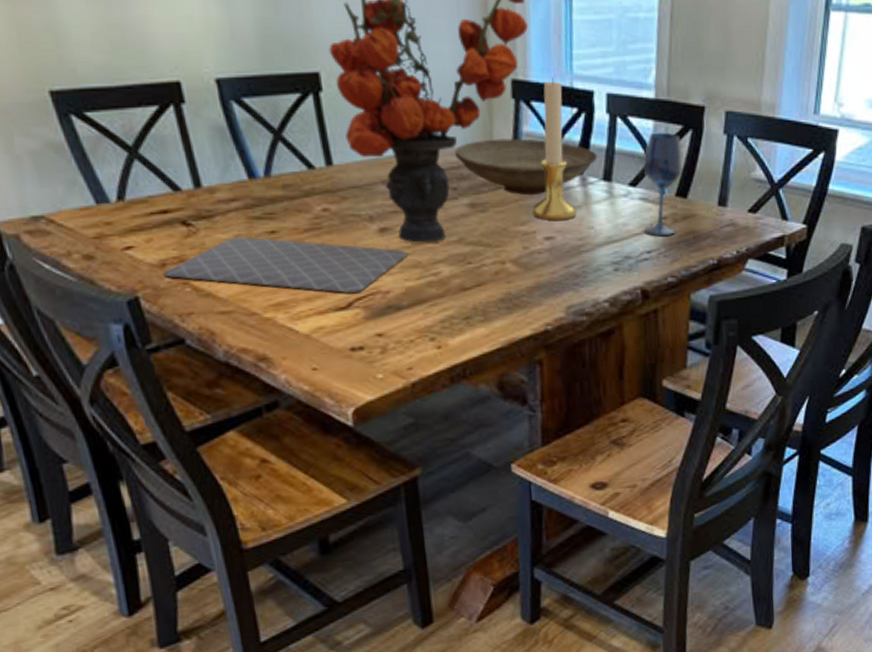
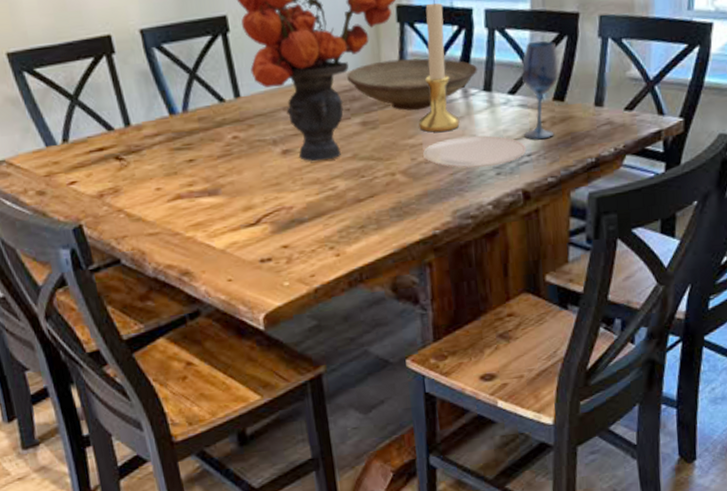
placemat: present [163,236,408,294] -> none [101,166,308,212]
plate: none [536,227,647,262] -> present [423,135,527,168]

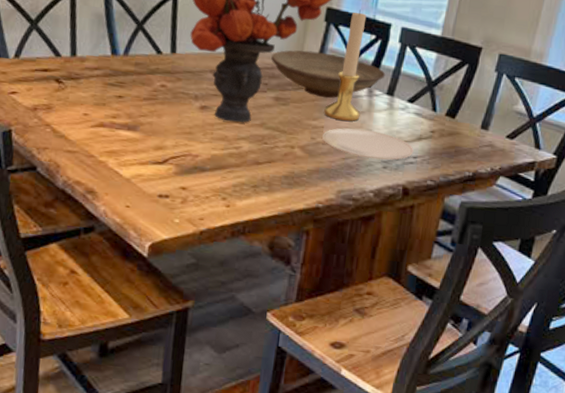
wineglass: present [522,40,559,140] -> none [414,62,457,147]

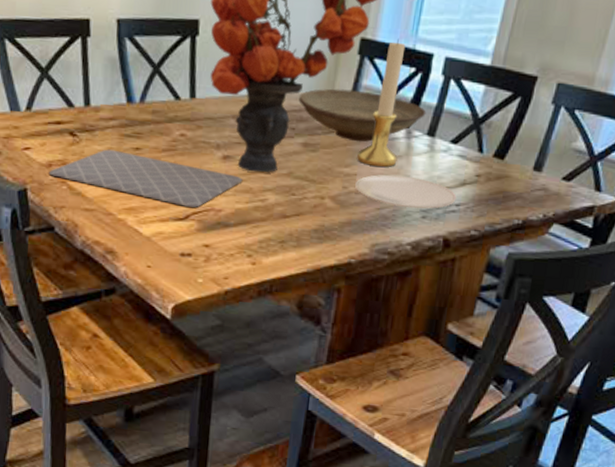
placemat: none [33,96,219,153] -> present [49,149,243,208]

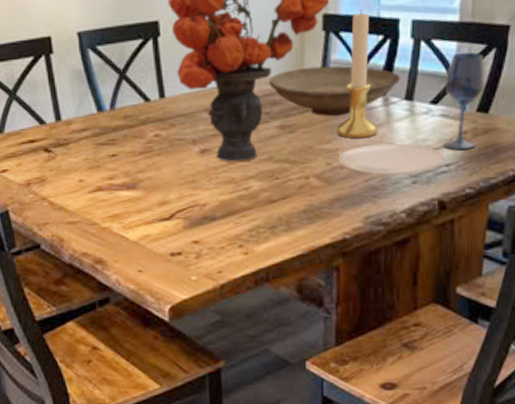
placemat: present [49,149,243,208] -> none [28,160,224,207]
wineglass: none [457,96,508,193] -> present [444,52,486,150]

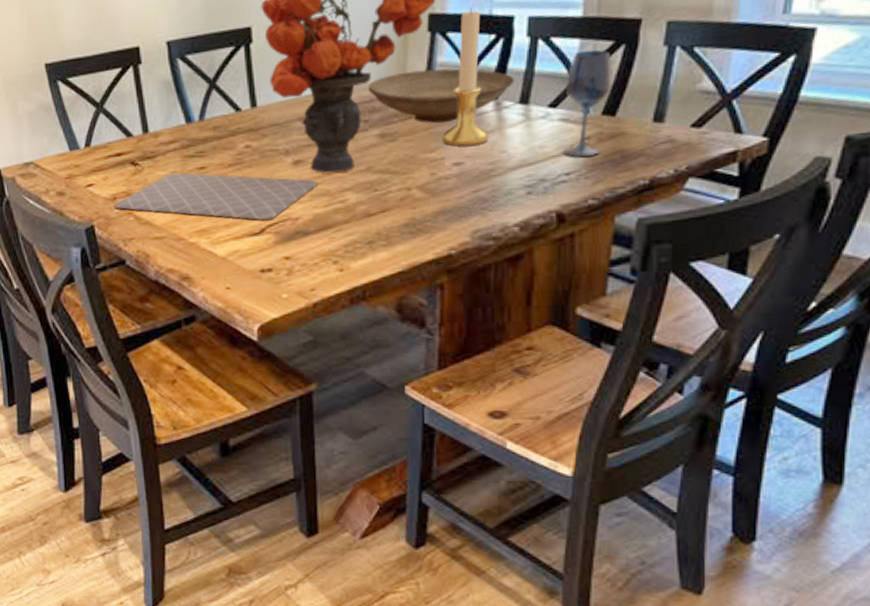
placemat: none [28,160,224,207] -> present [114,173,318,221]
plate: present [339,143,445,176] -> none [444,151,565,186]

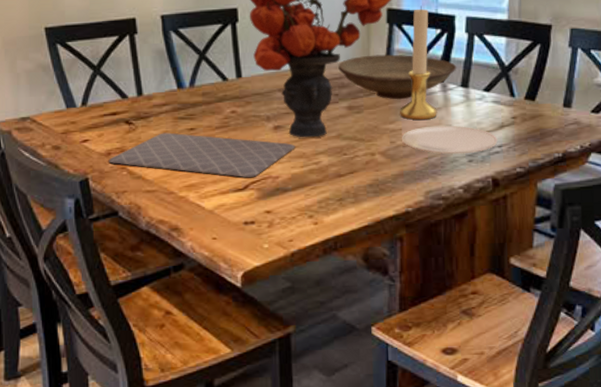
plate: none [444,151,565,186] -> present [402,125,498,155]
wineglass: present [563,49,613,158] -> none [496,46,532,133]

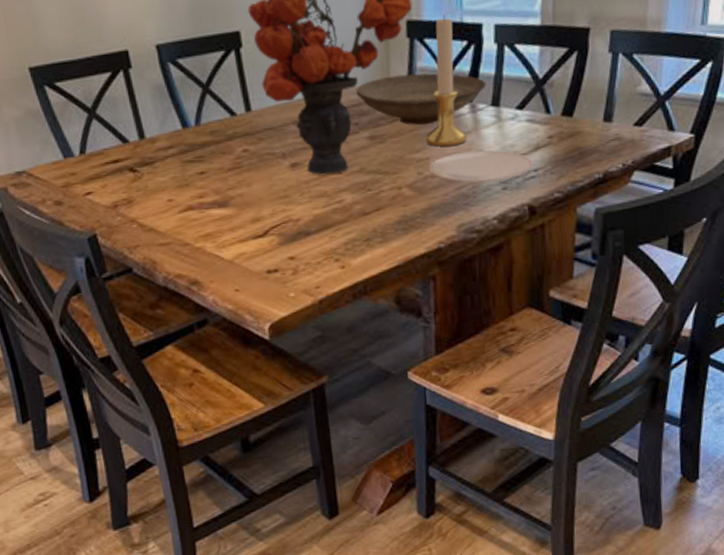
placemat: present [108,132,295,178] -> none [115,178,316,223]

